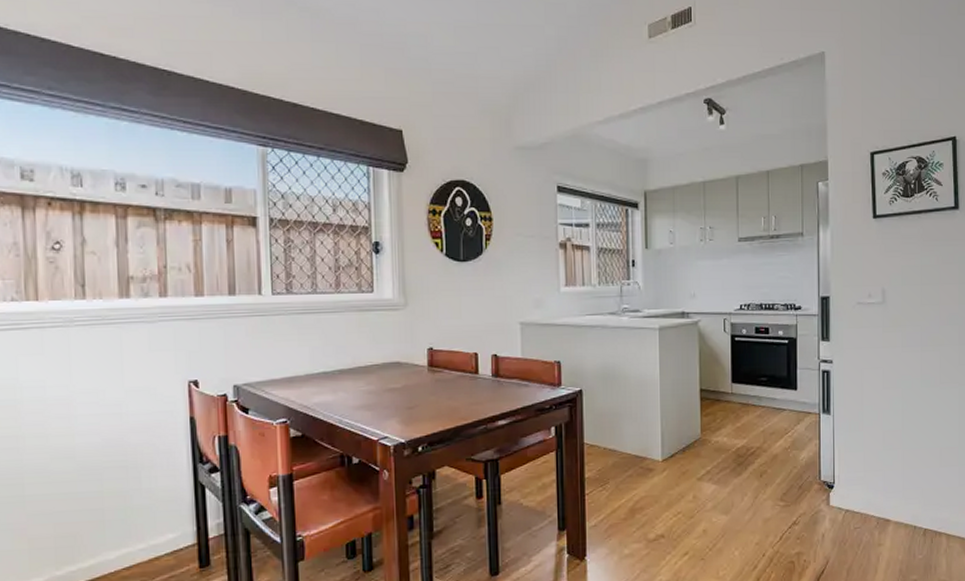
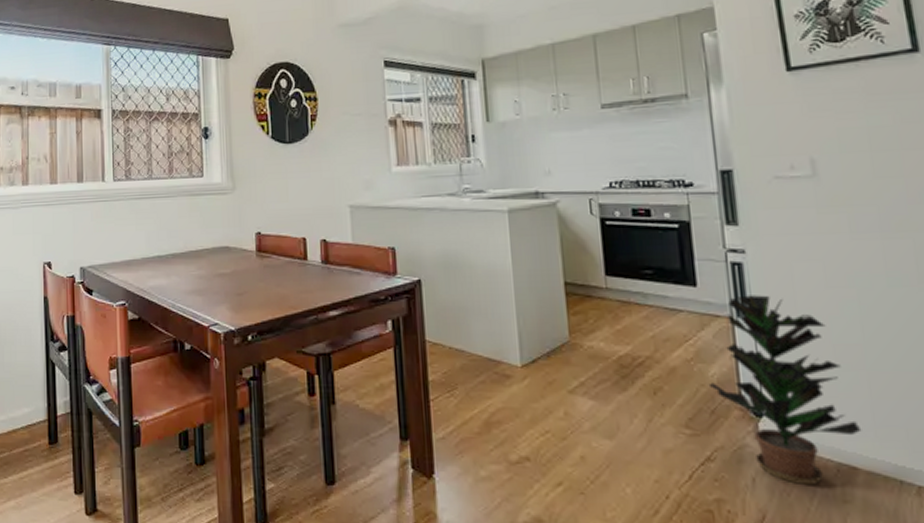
potted plant: none [799,395,895,536] -> present [708,295,862,485]

